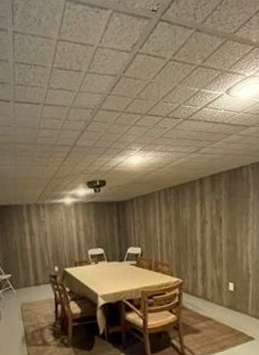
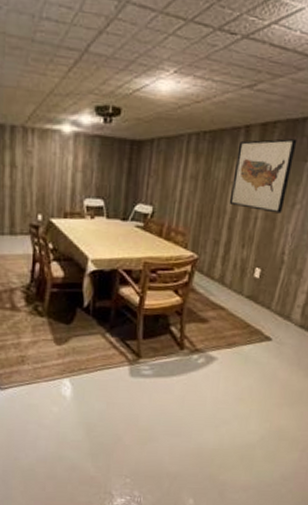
wall art: none [196,183,240,239] -> present [229,139,297,214]

